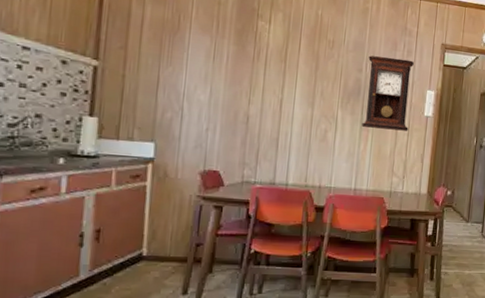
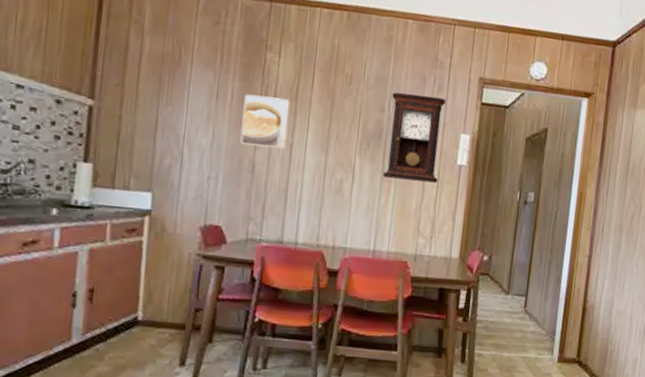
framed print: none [235,56,280,104] -> present [240,94,291,149]

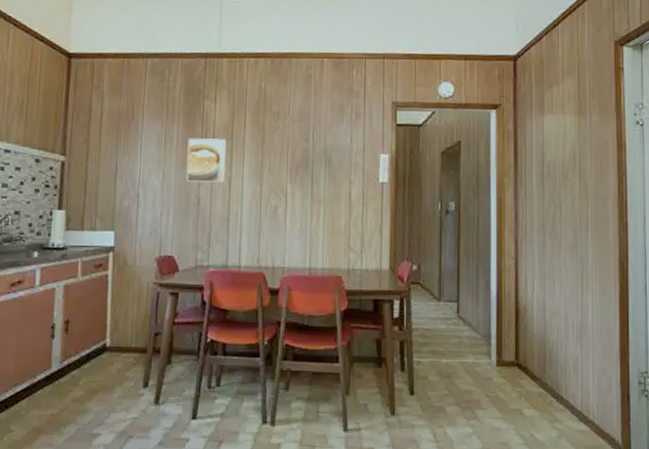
pendulum clock: present [383,92,446,183] -> none [313,122,363,201]

